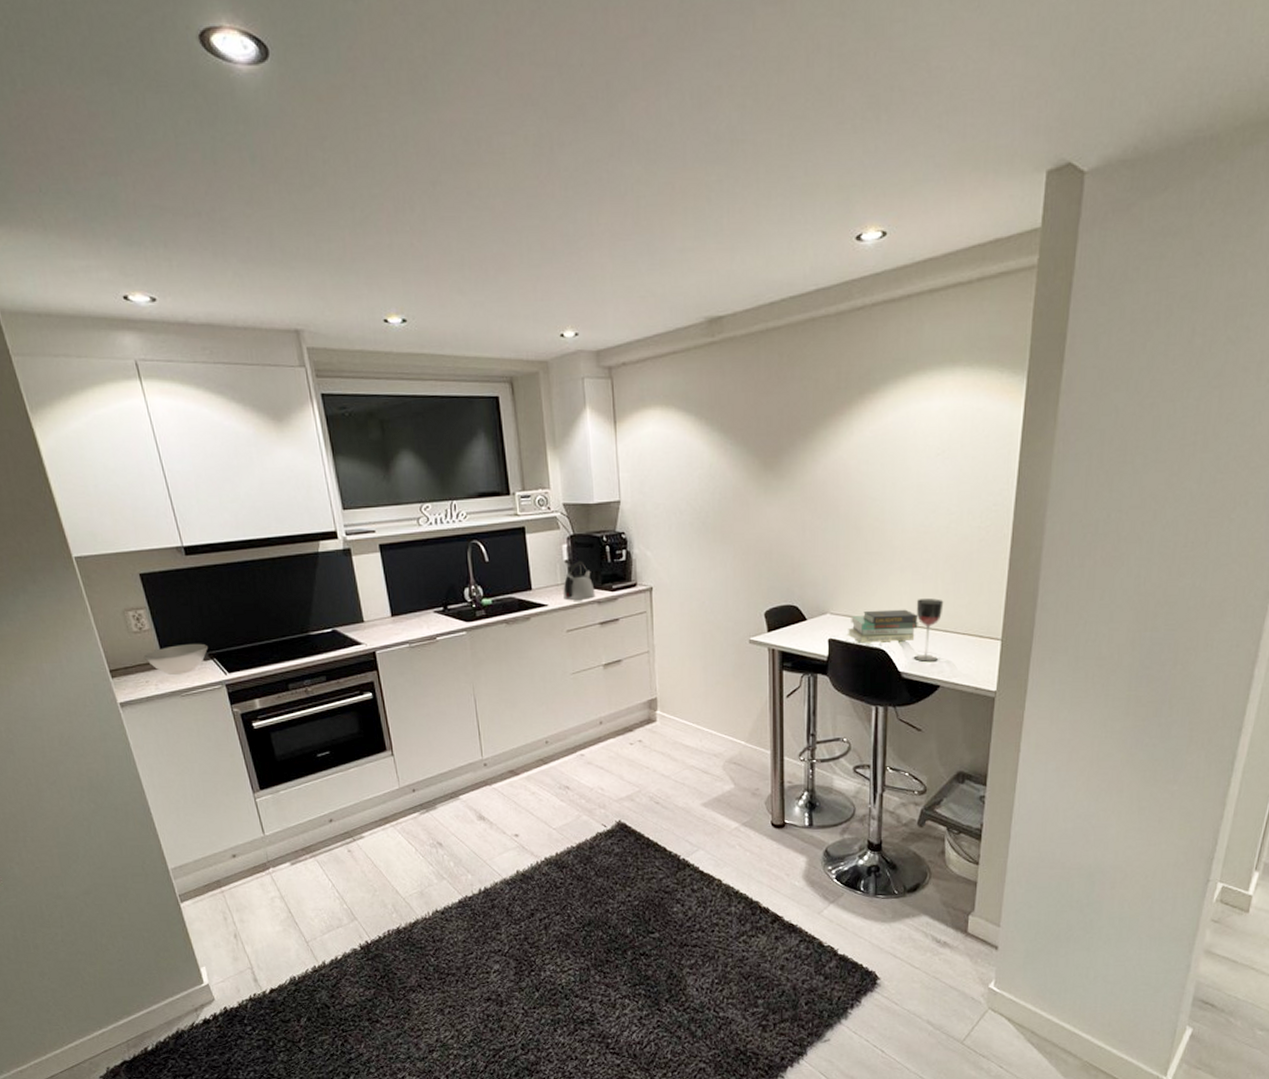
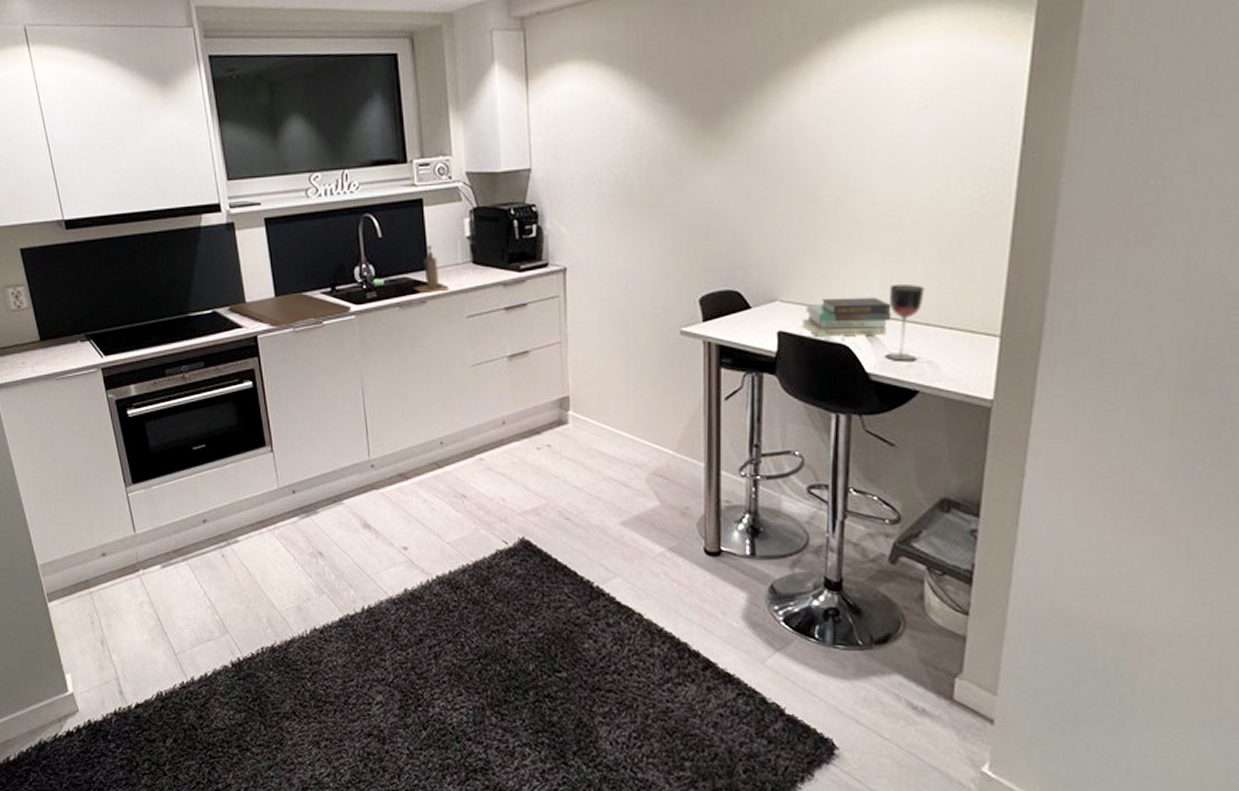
bowl: present [143,643,209,675] -> none [20,323,86,356]
chopping board: none [348,612,463,643] -> present [229,293,352,327]
soap dispenser: none [519,567,550,612] -> present [414,244,449,294]
kettle: present [562,560,595,602] -> none [463,236,500,284]

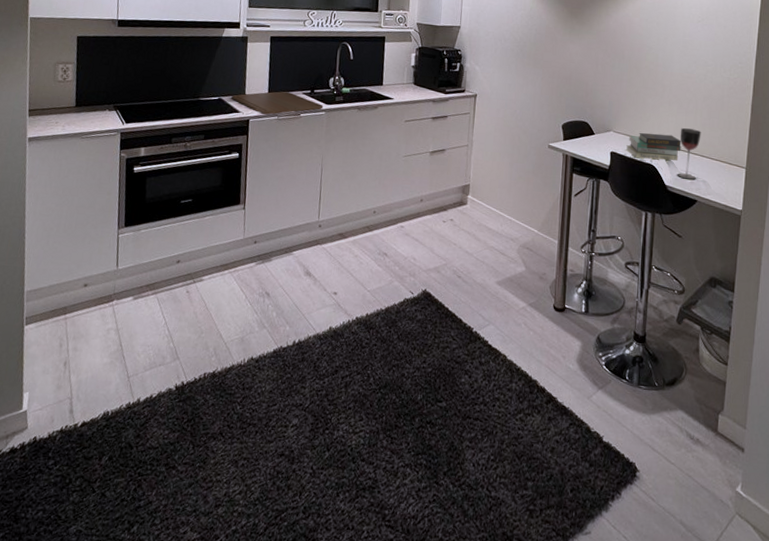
soap dispenser: present [414,244,449,294] -> none [370,68,395,102]

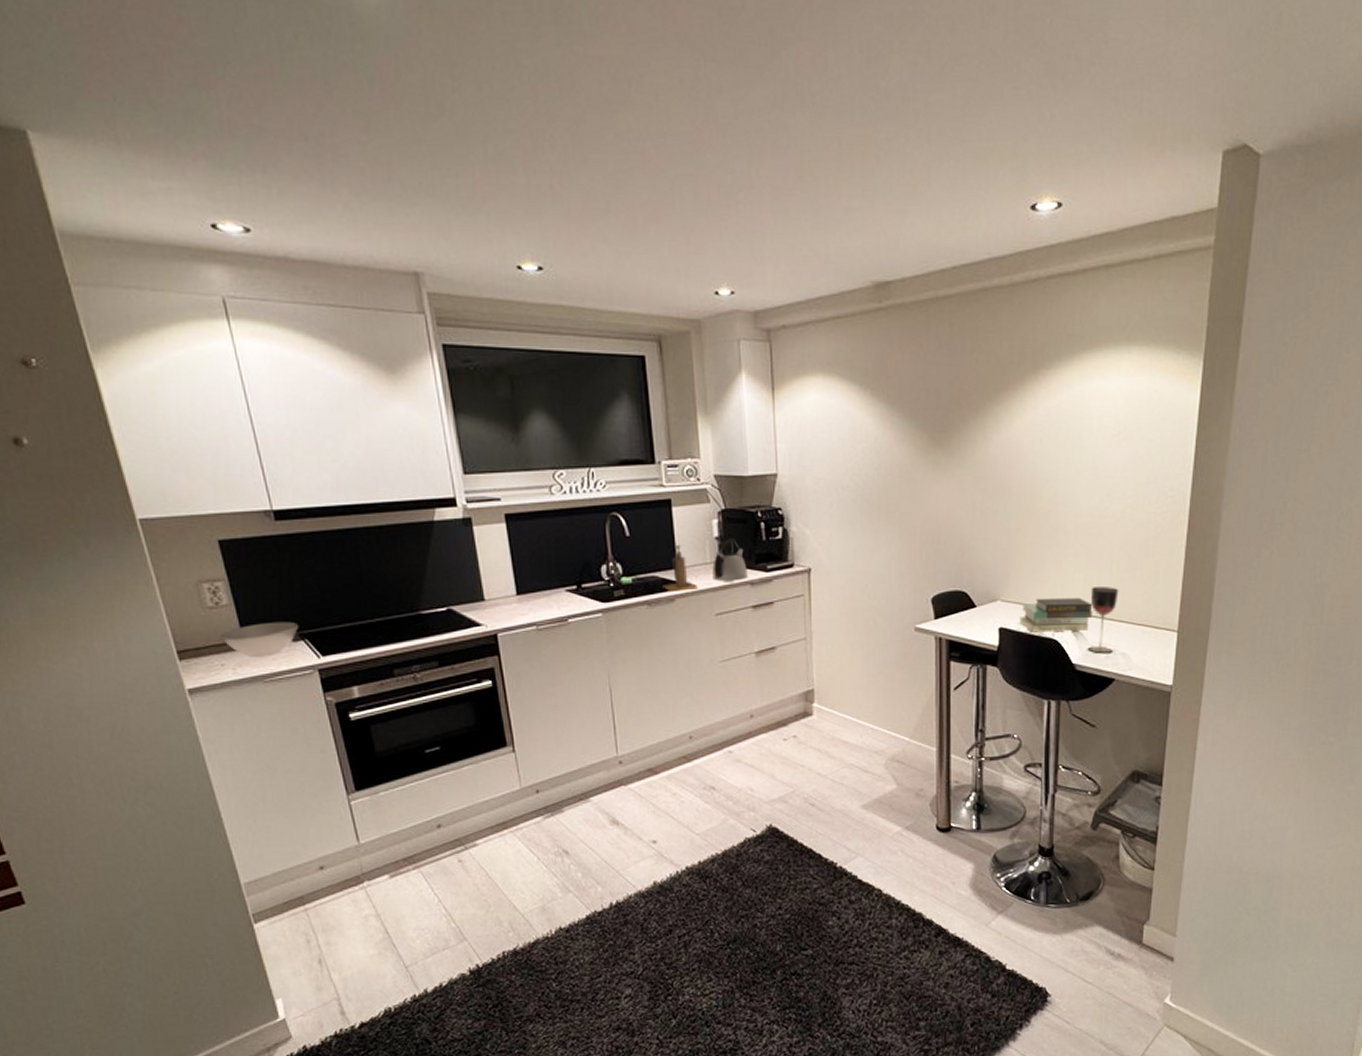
bowl: none [60,95,116,120] -> present [219,621,300,657]
chopping board: present [231,91,324,115] -> none [465,591,599,625]
soap dispenser: none [370,68,395,102] -> present [662,544,698,593]
kettle: none [405,67,432,99] -> present [711,537,748,583]

